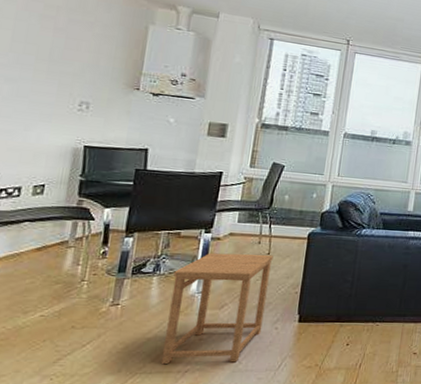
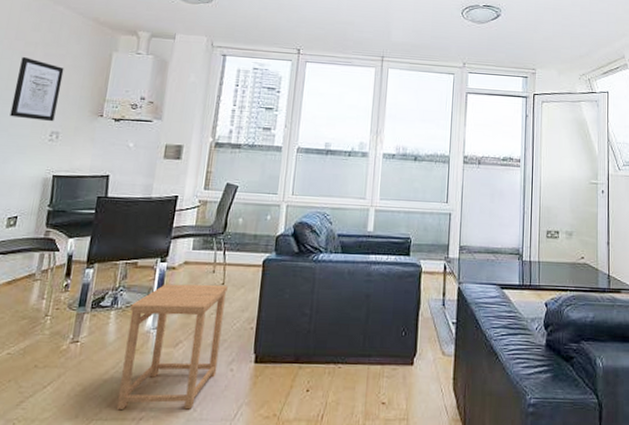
wall art: none [30,20,93,92] -> present [9,57,64,122]

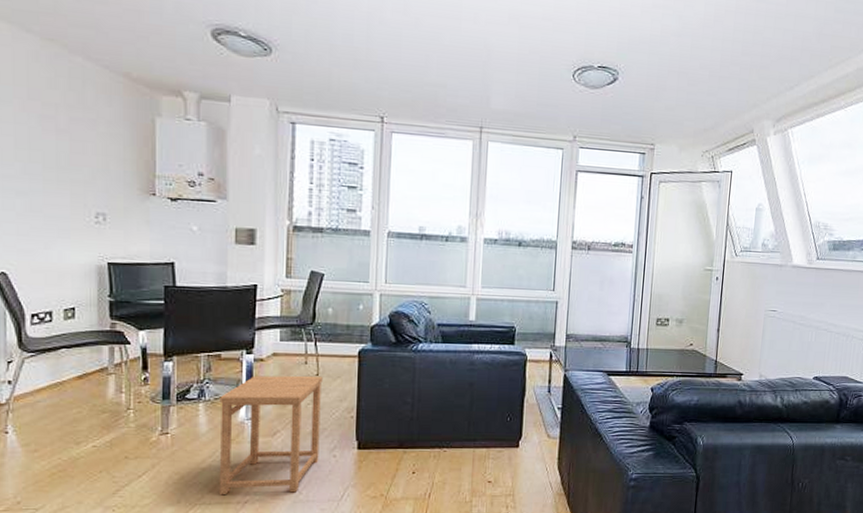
wall art: present [9,57,64,122] -> none [40,122,98,202]

